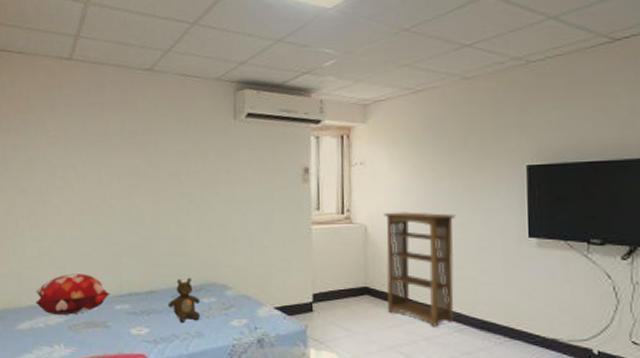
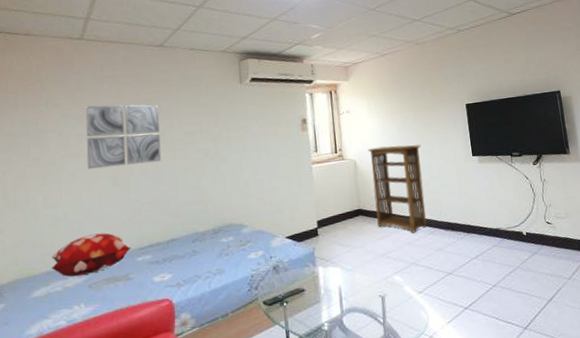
wall art: none [71,133,145,204] -> present [85,104,162,170]
teddy bear: present [168,277,201,322] -> none [189,222,221,263]

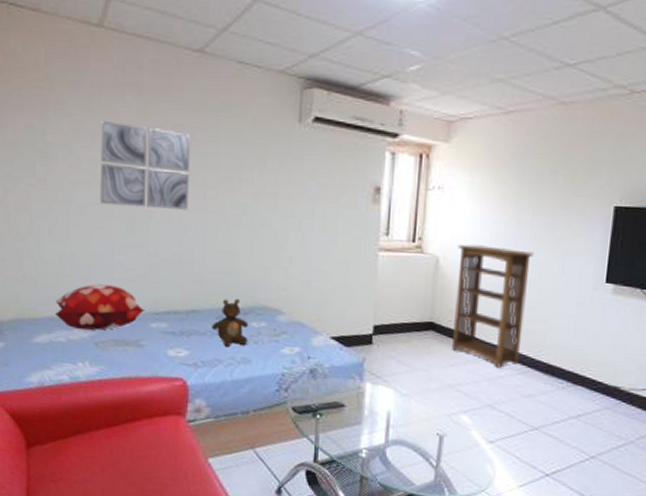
teddy bear: none [189,222,221,263] -> present [211,298,249,346]

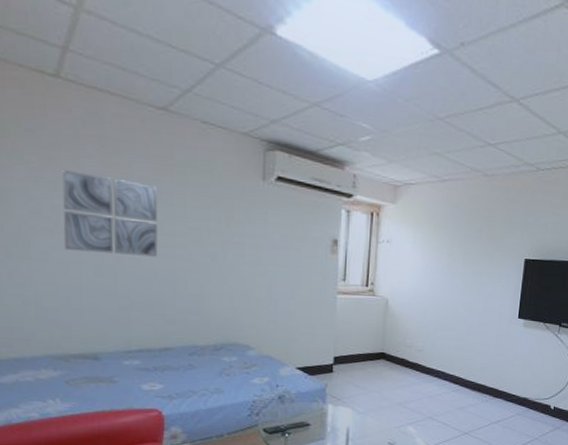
decorative pillow: present [55,284,145,331] -> none [20,326,117,370]
teddy bear: present [211,298,249,346] -> none [184,336,221,379]
bookshelf: present [452,244,535,368] -> none [400,288,465,387]

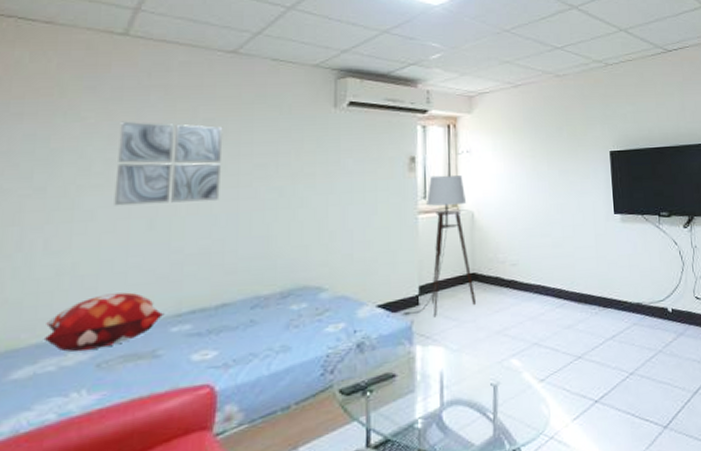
decorative pillow: none [20,326,117,370] -> present [43,292,164,352]
floor lamp: none [318,260,383,384] -> present [402,175,477,318]

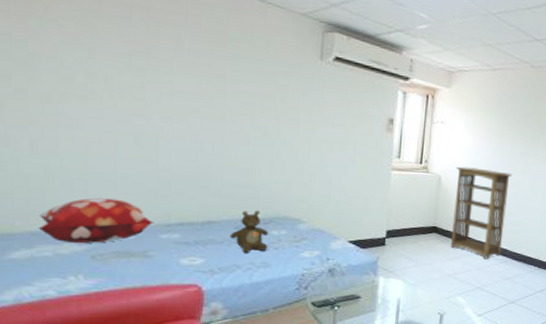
wall art: present [114,121,223,206] -> none [99,36,209,129]
teddy bear: none [245,283,288,337] -> present [229,210,269,253]
floor lamp: present [402,175,477,318] -> none [370,138,436,257]
bookshelf: none [488,196,555,306] -> present [451,166,513,259]

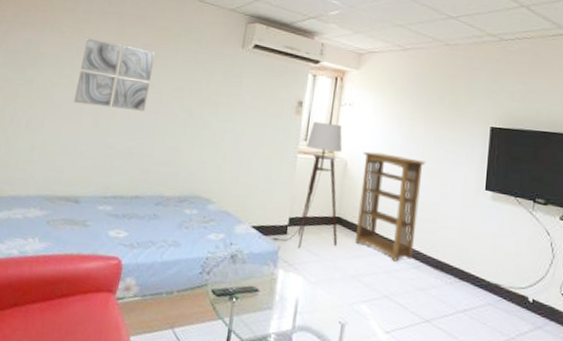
decorative pillow: present [38,198,154,244] -> none [17,169,96,210]
wall art: none [99,36,209,129] -> present [73,37,156,111]
teddy bear: present [229,210,269,253] -> none [150,187,183,230]
floor lamp: none [370,138,436,257] -> present [272,121,343,249]

